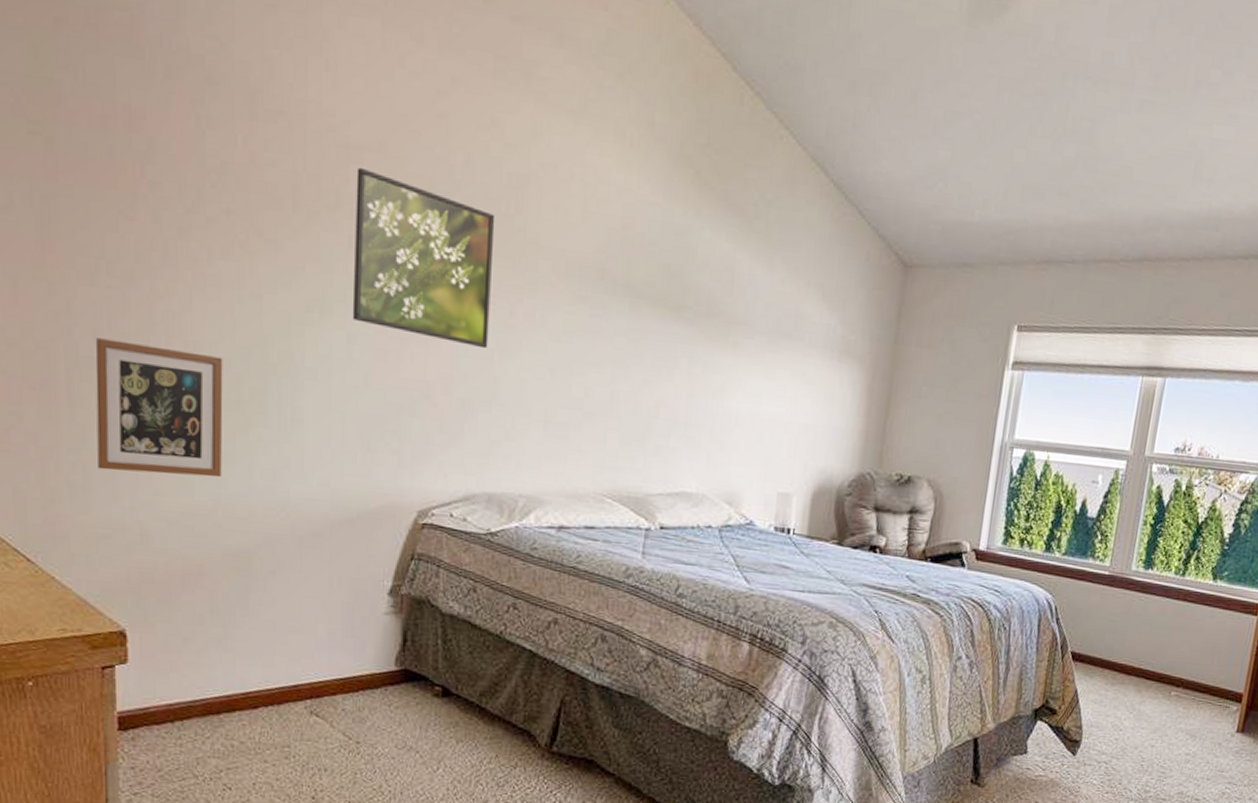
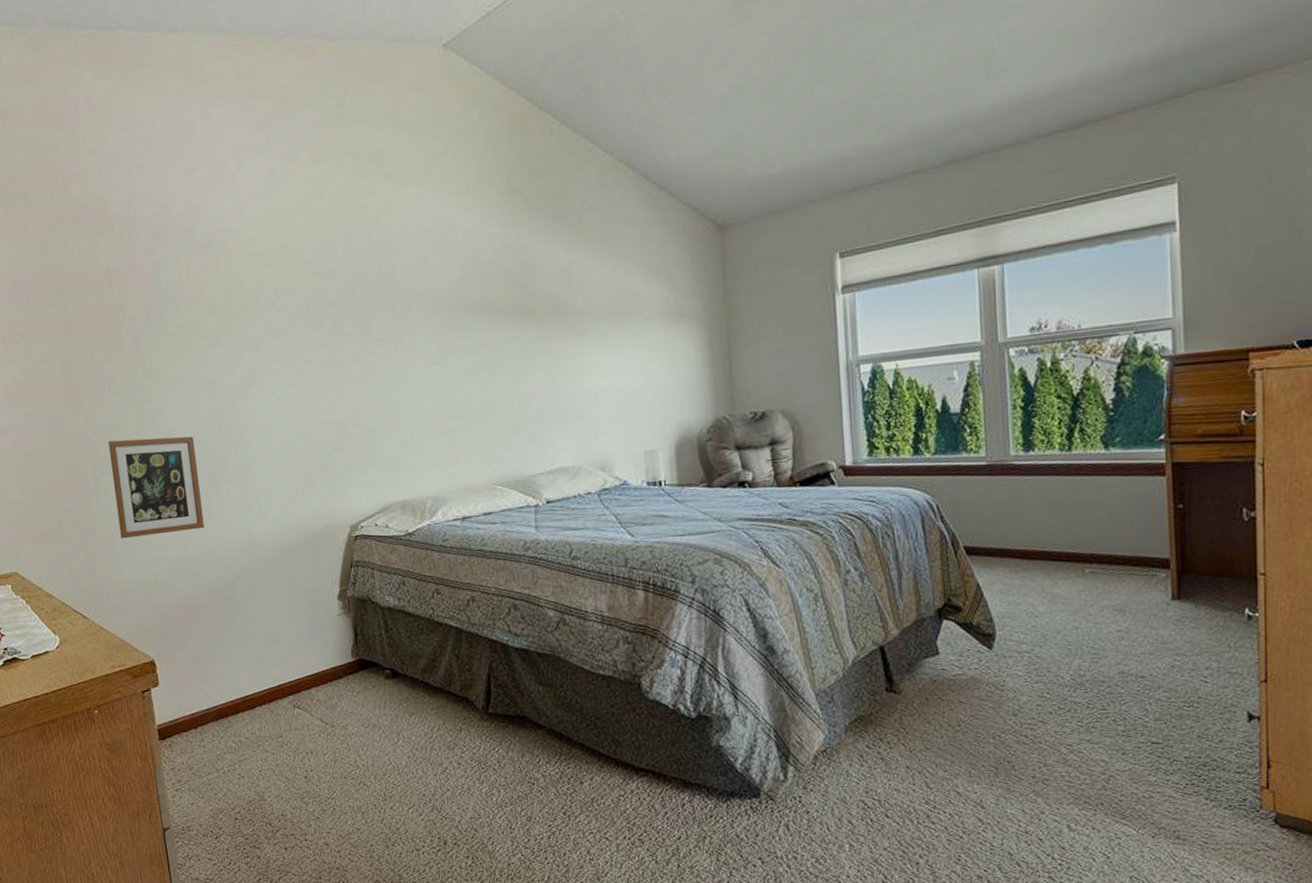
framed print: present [352,167,496,349] -> none [266,267,383,386]

